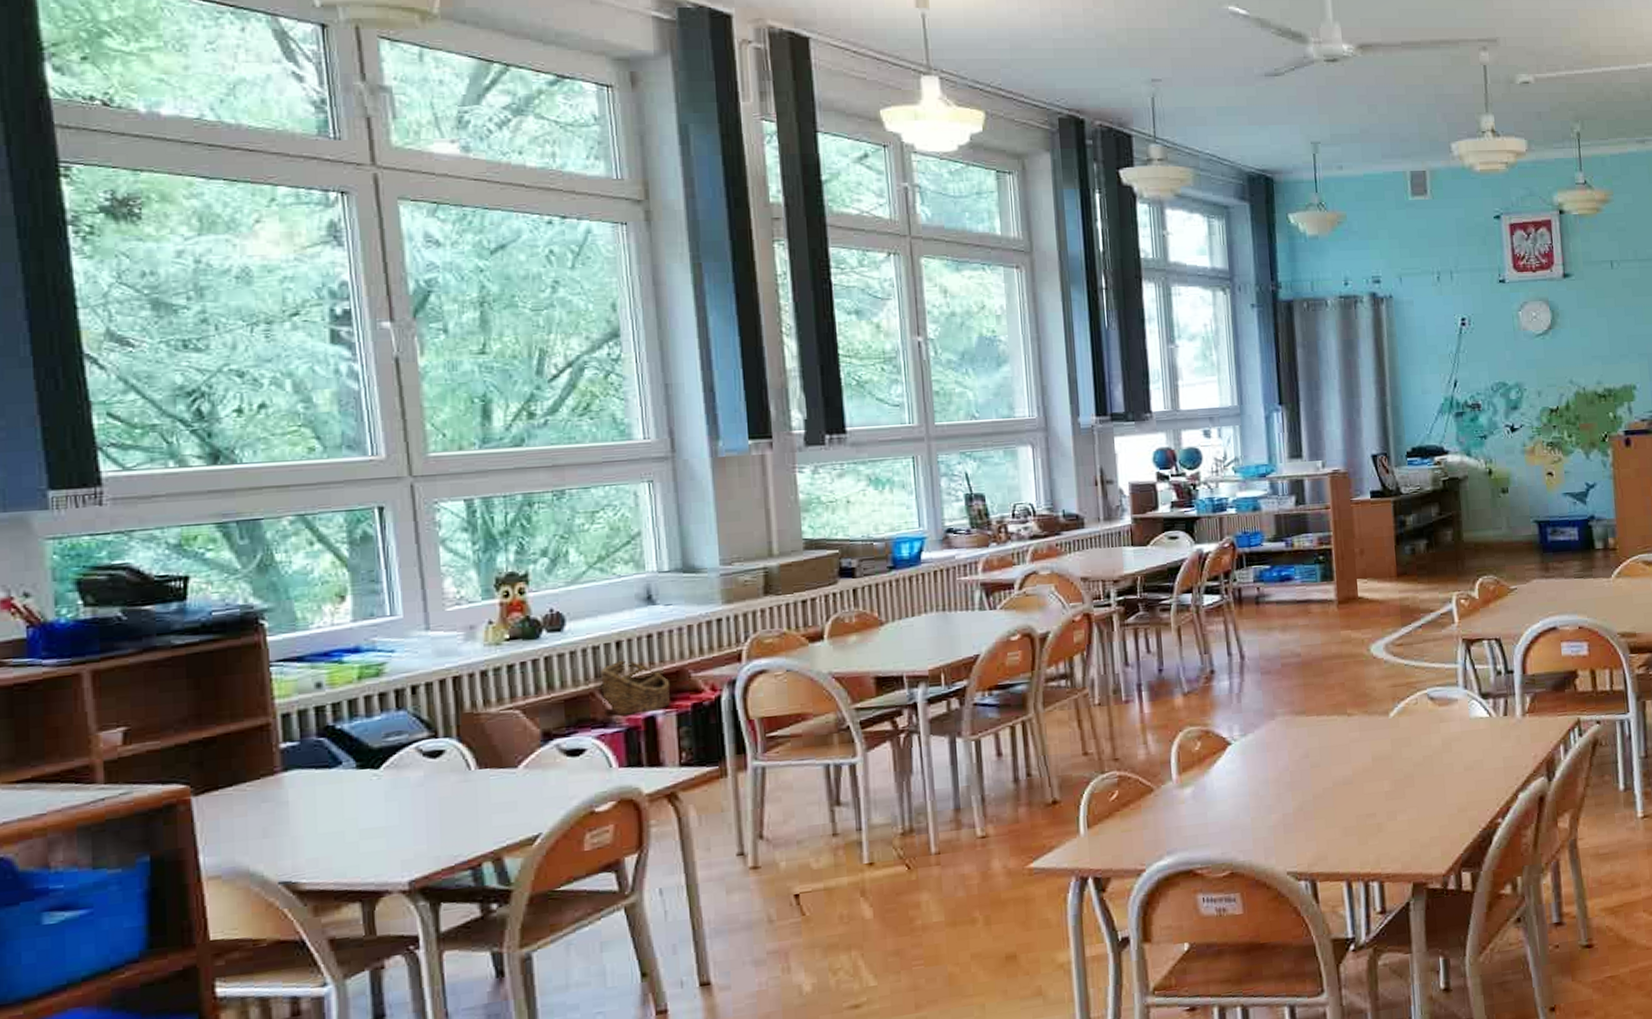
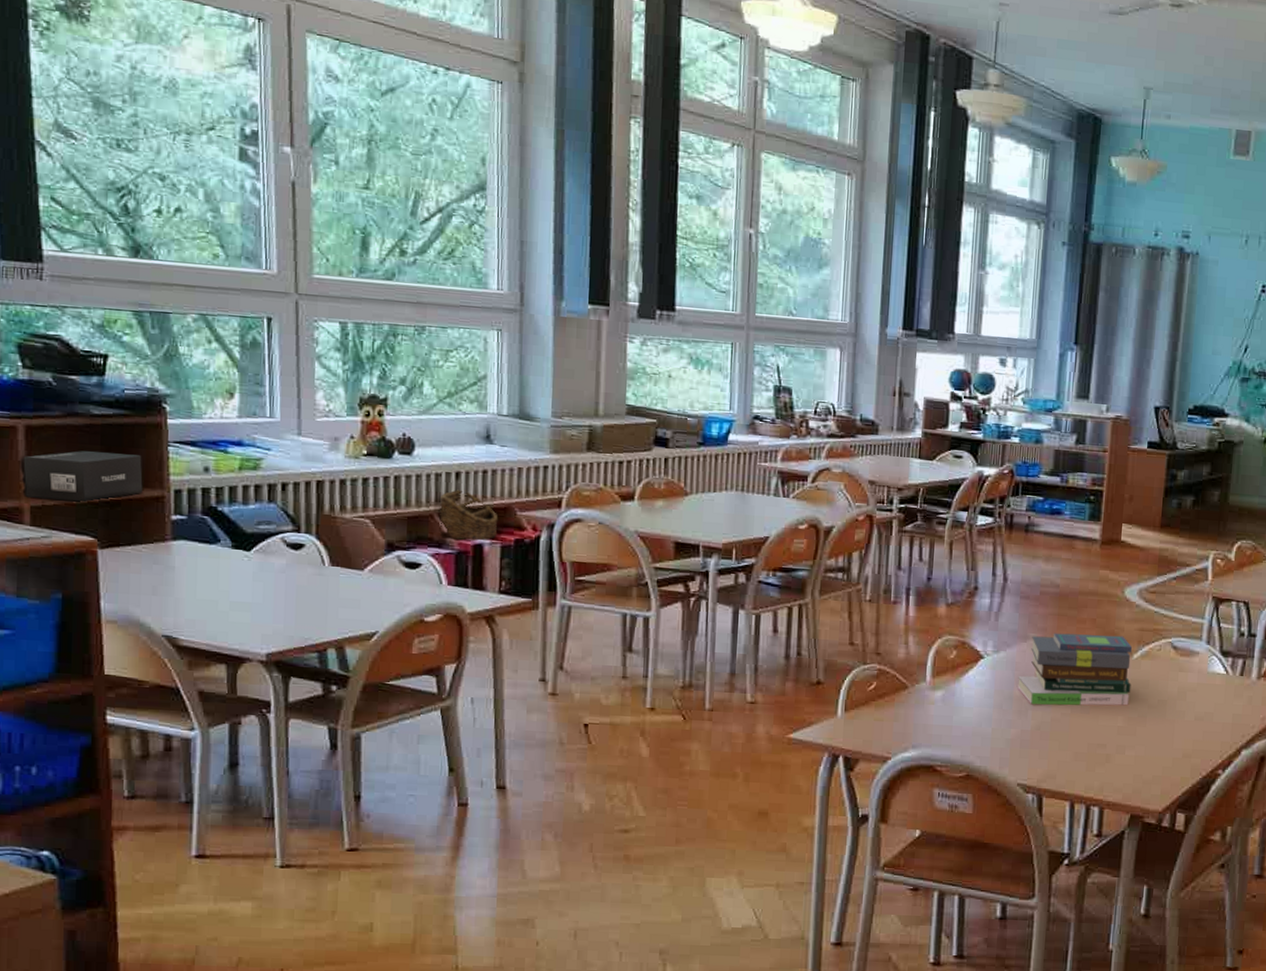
box: none [91,682,242,752] -> present [23,451,143,502]
books: none [1271,695,1393,785] -> present [1017,633,1133,706]

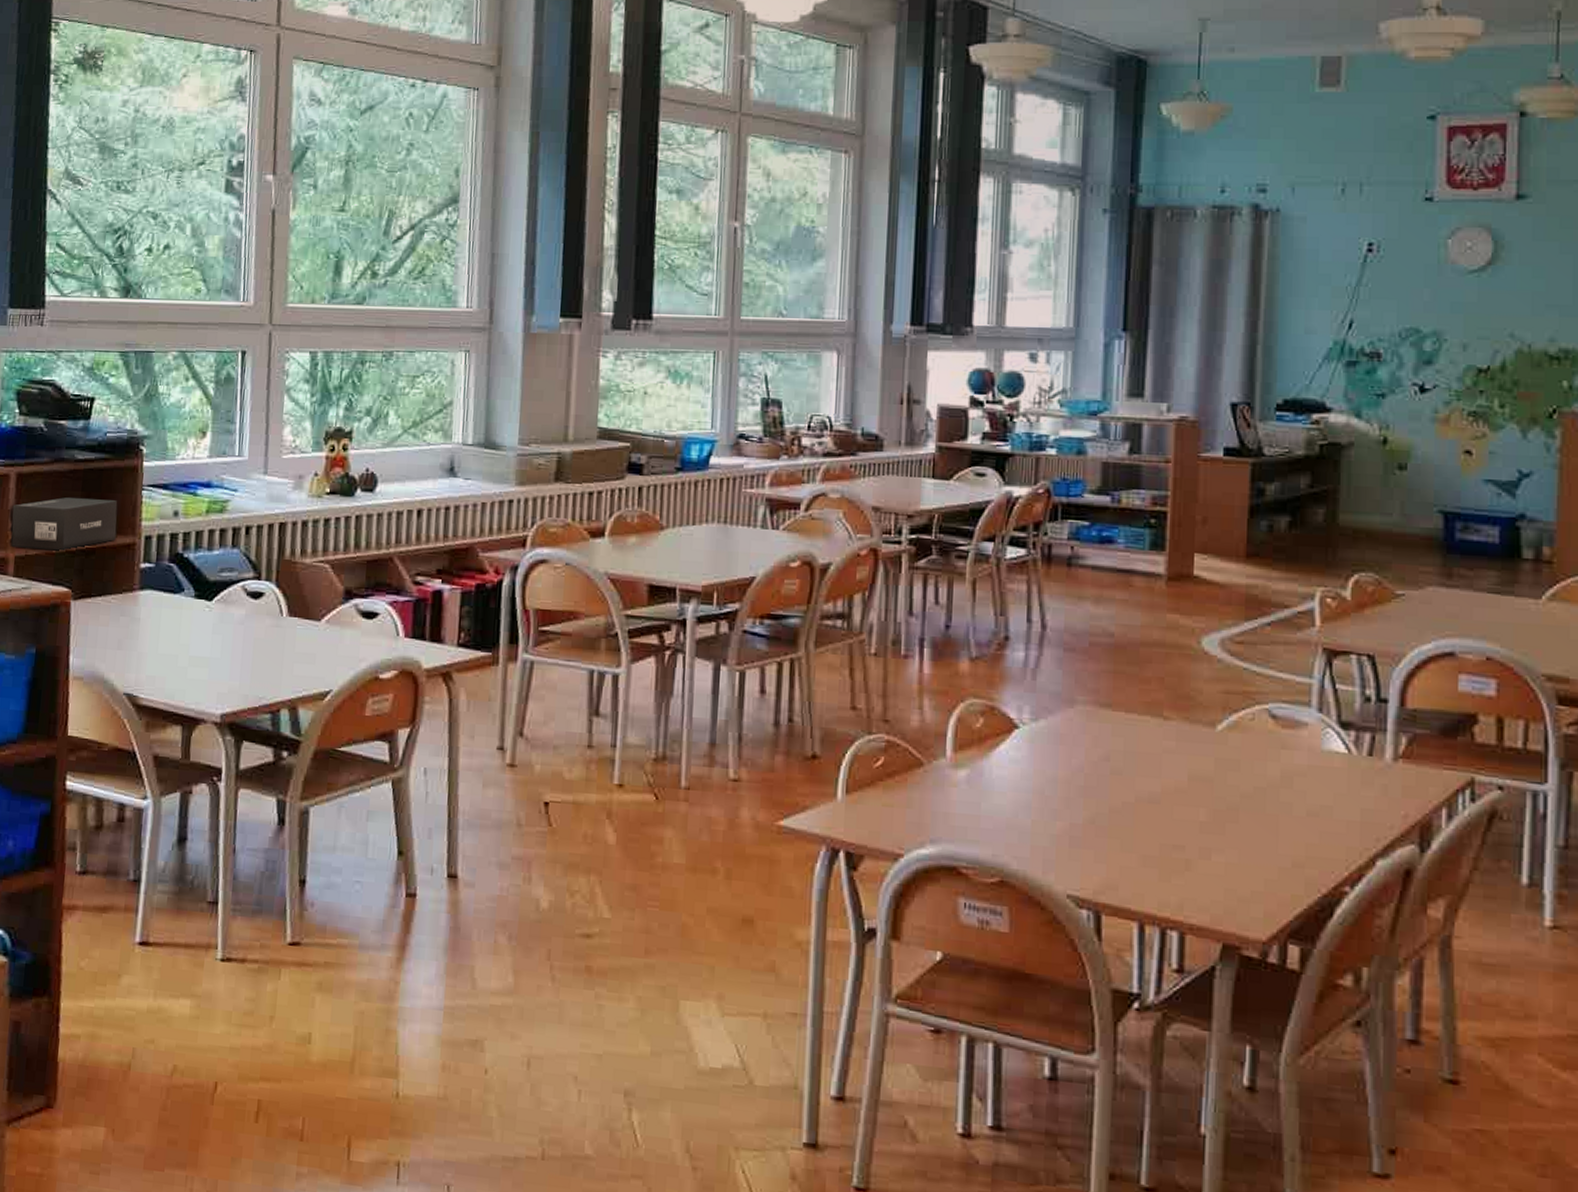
basket: present [439,489,499,542] -> none [398,529,460,588]
books: present [1017,633,1133,706] -> none [1063,695,1216,794]

